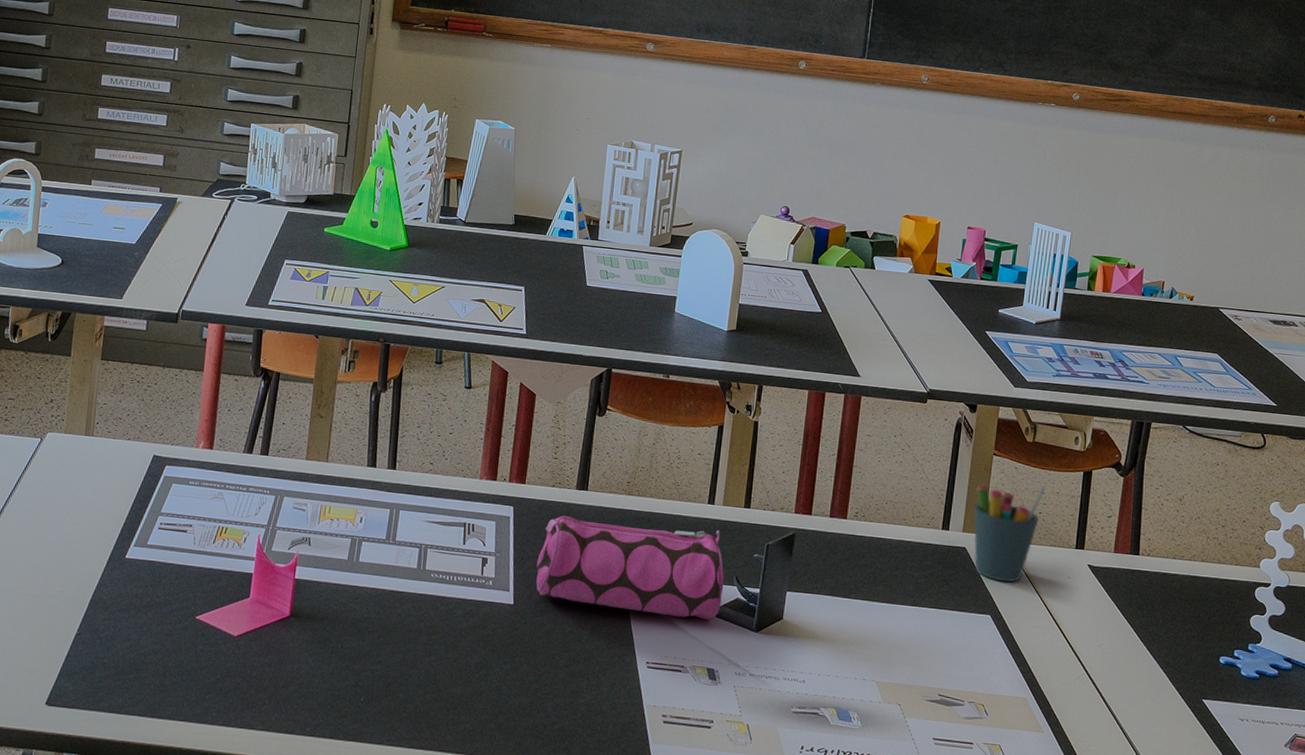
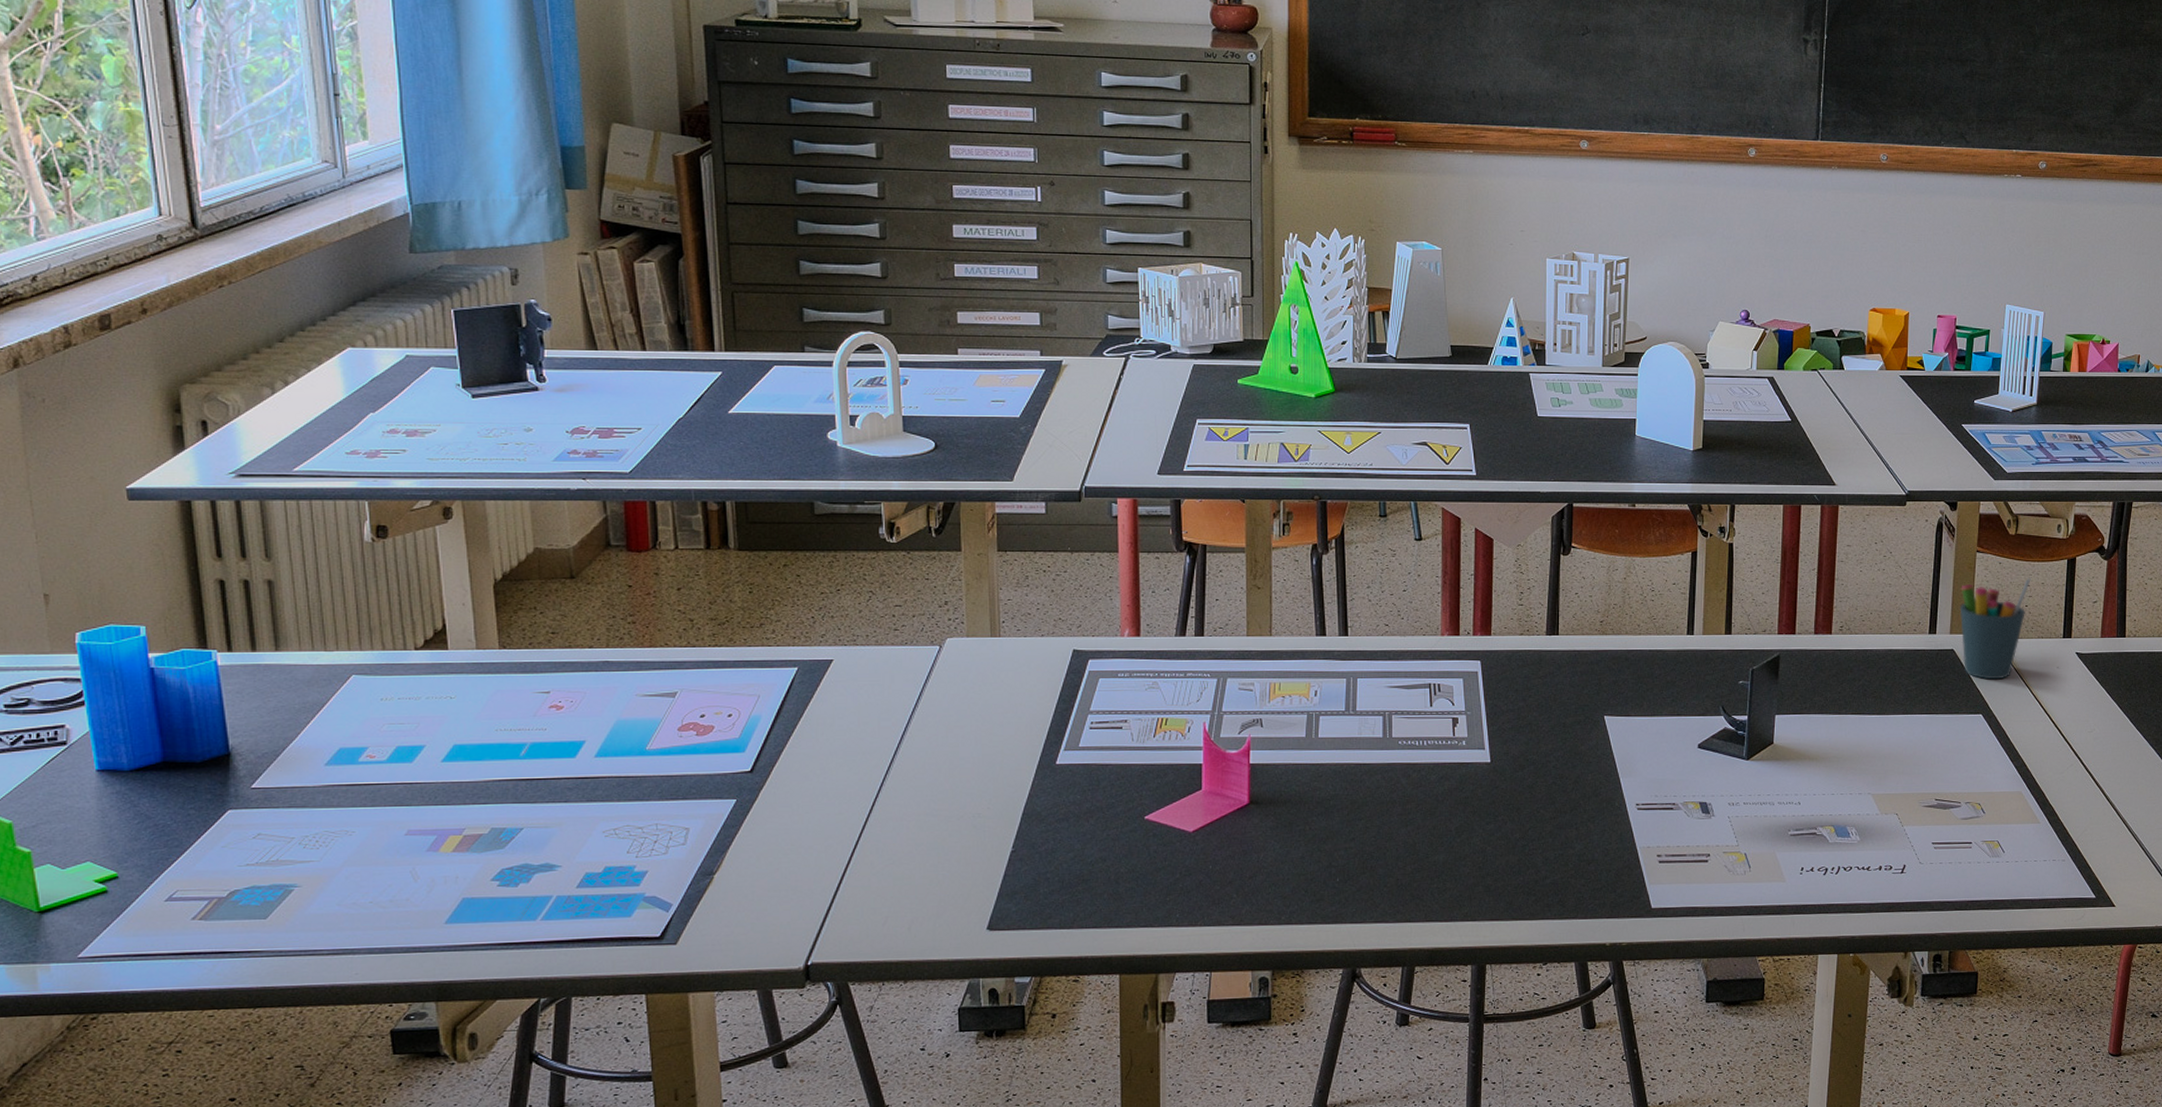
pencil case: present [536,515,724,620] -> none [1511,660,1710,754]

